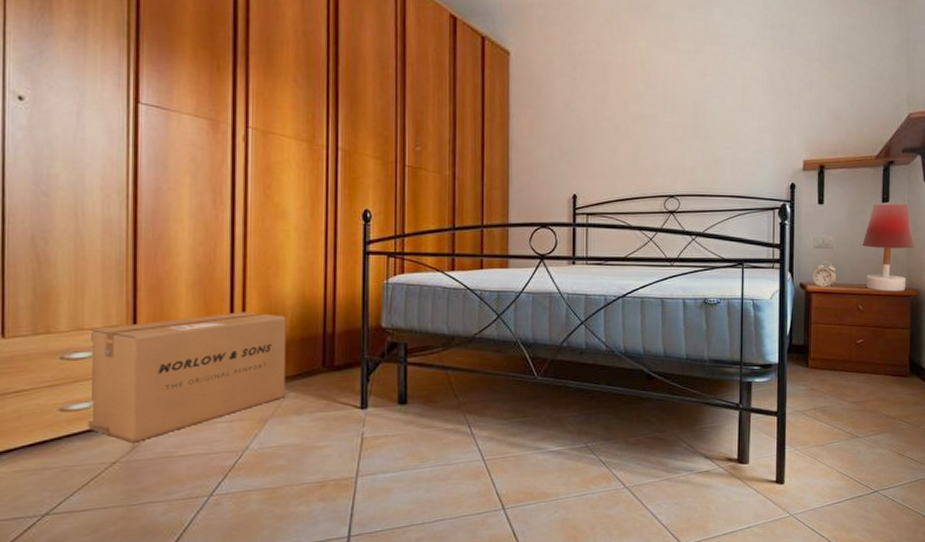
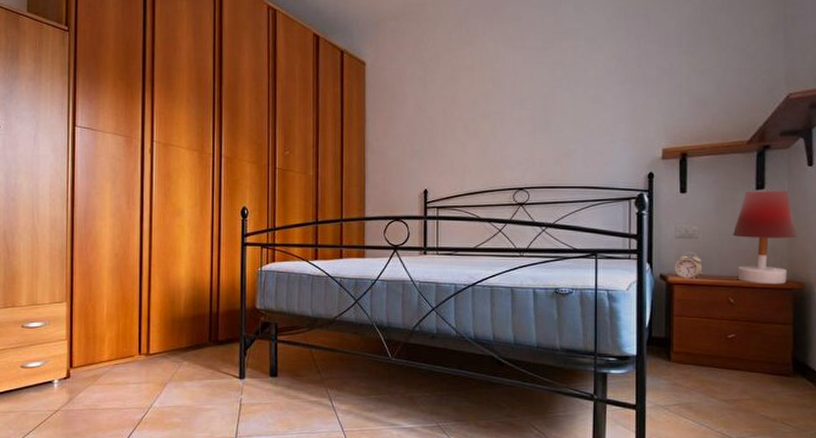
box: present [87,312,287,443] -> none [39,293,182,396]

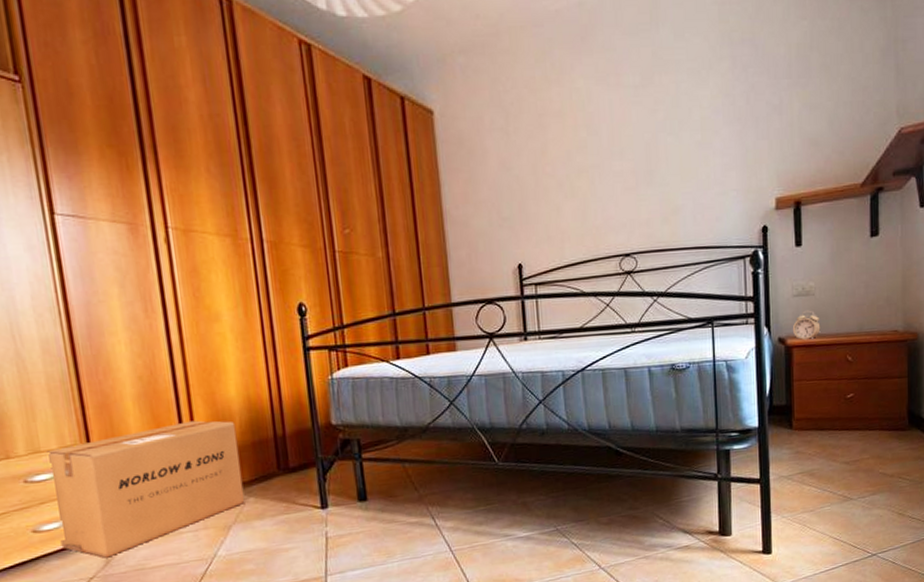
box: none [39,293,182,396] -> present [45,420,245,558]
table lamp: present [733,191,797,285] -> none [849,236,910,339]

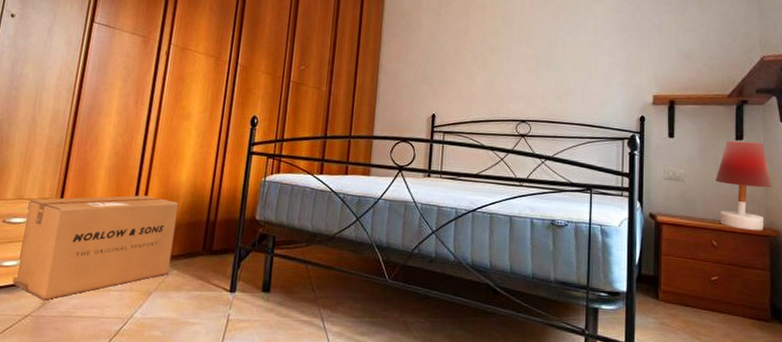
alarm clock: present [792,310,821,340] -> none [662,193,689,221]
table lamp: none [849,236,910,339] -> present [716,141,772,231]

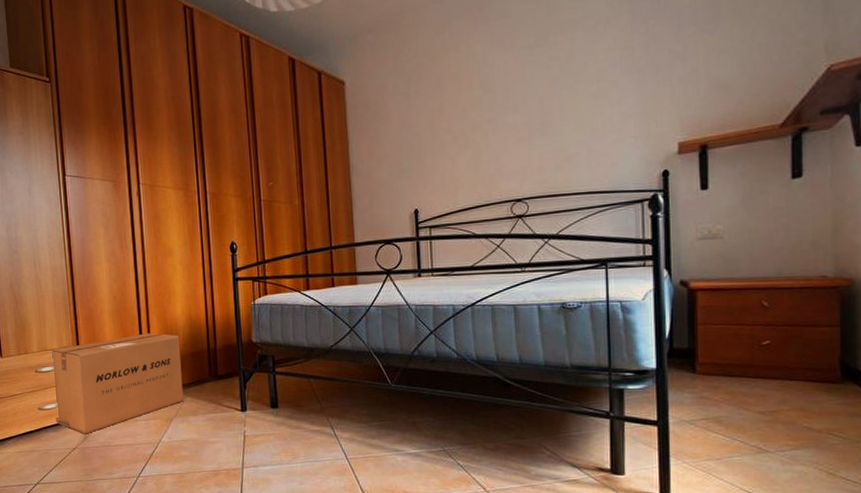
table lamp: present [716,141,772,231] -> none [765,177,843,284]

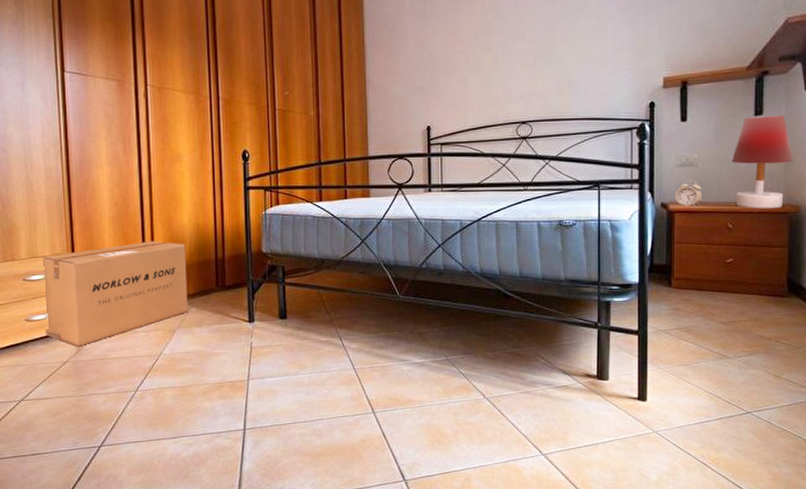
alarm clock: none [696,253,730,284] -> present [675,179,702,207]
table lamp: none [765,177,843,284] -> present [732,116,793,209]

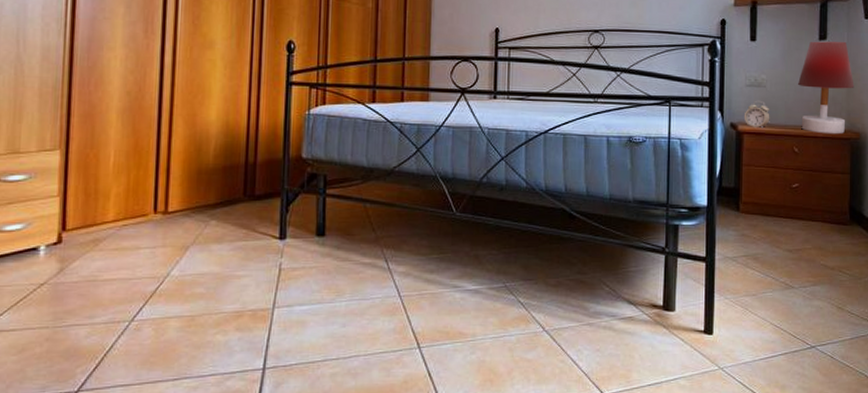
box: present [40,241,188,347] -> none [19,139,211,265]

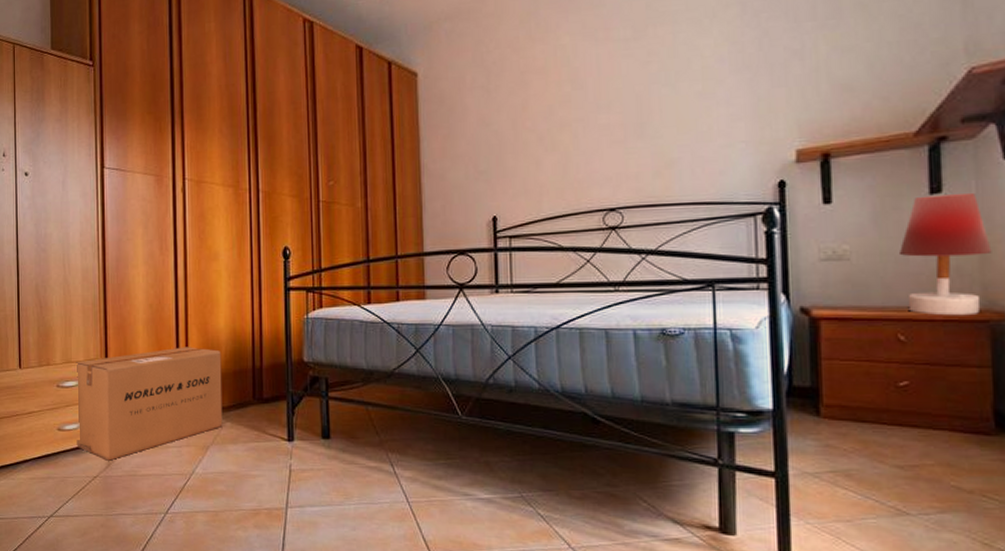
box: none [19,139,211,265] -> present [74,347,223,461]
alarm clock: present [743,100,770,129] -> none [819,277,859,313]

